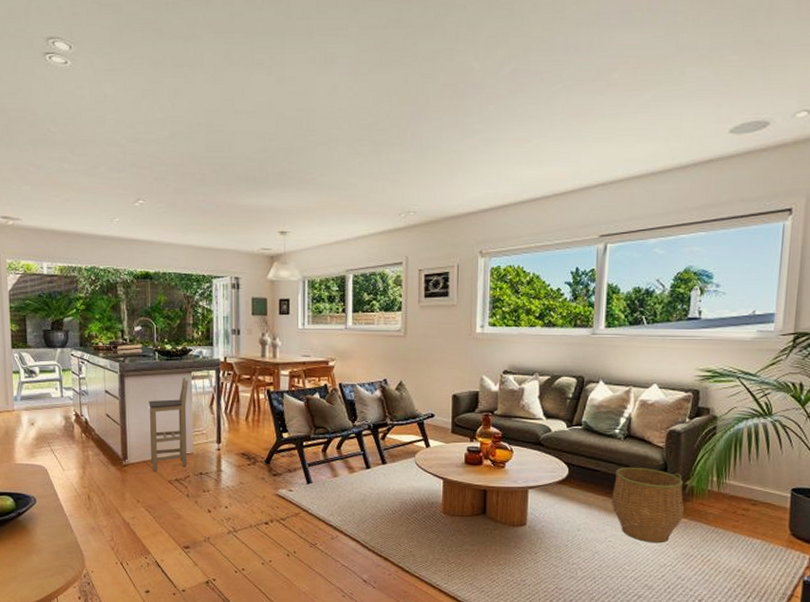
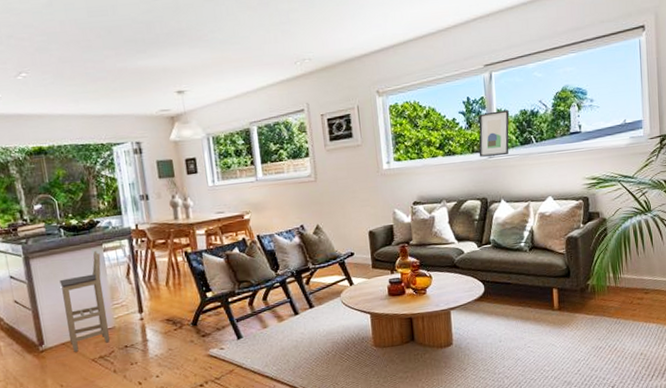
picture frame: none [581,285,622,334] -> present [479,110,510,157]
basket: present [611,466,685,544] -> none [525,274,590,342]

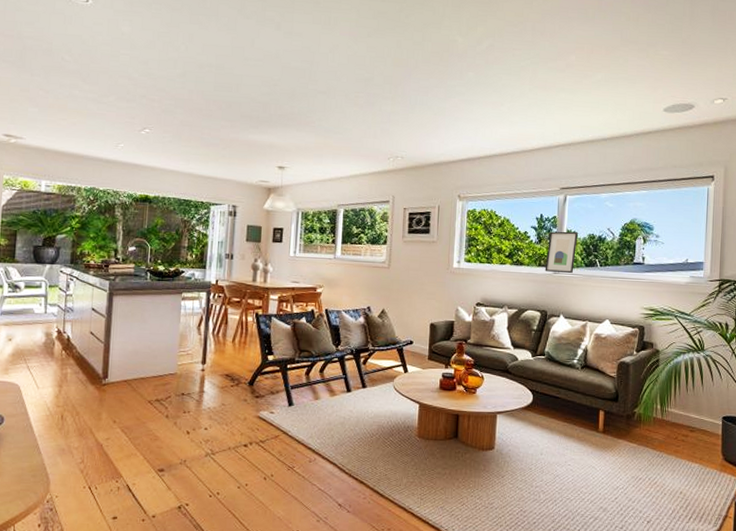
bar stool: present [59,251,110,352] -> none [133,298,178,391]

